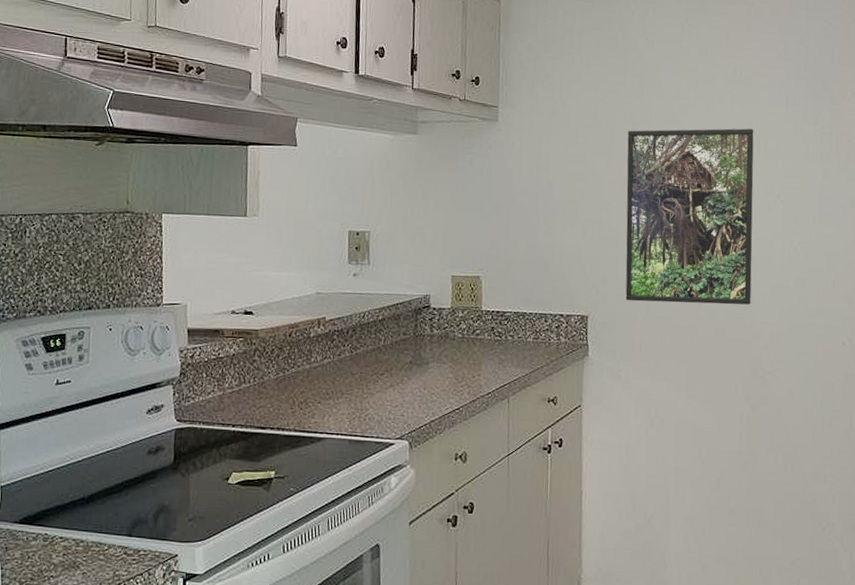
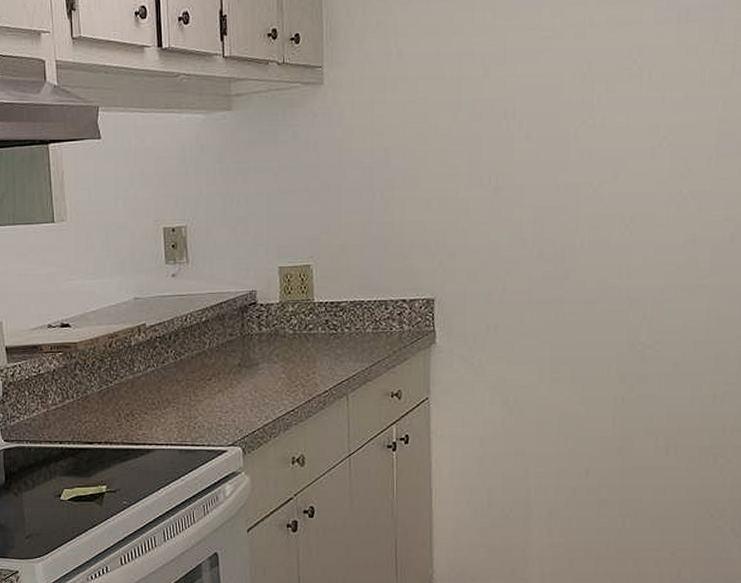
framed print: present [625,128,754,305] -> none [477,57,635,278]

